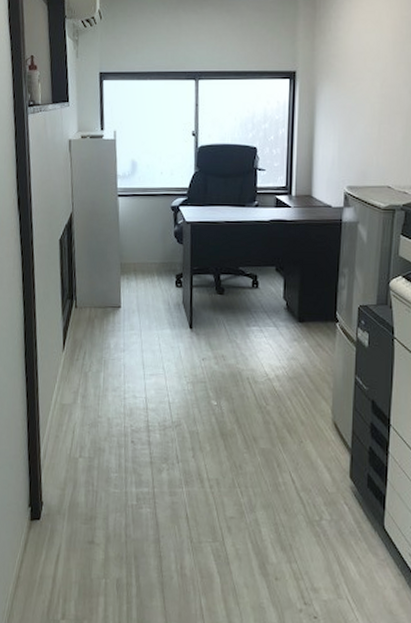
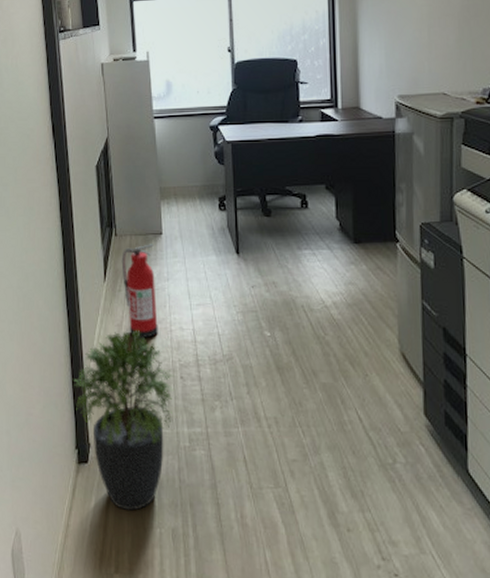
potted plant: none [29,396,126,564] -> present [73,329,175,512]
fire extinguisher: none [80,316,113,406] -> present [121,244,158,339]

